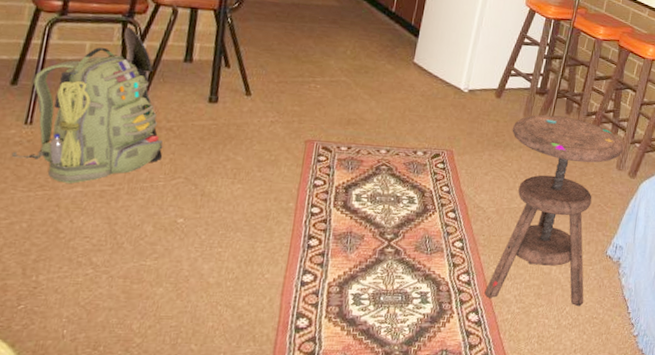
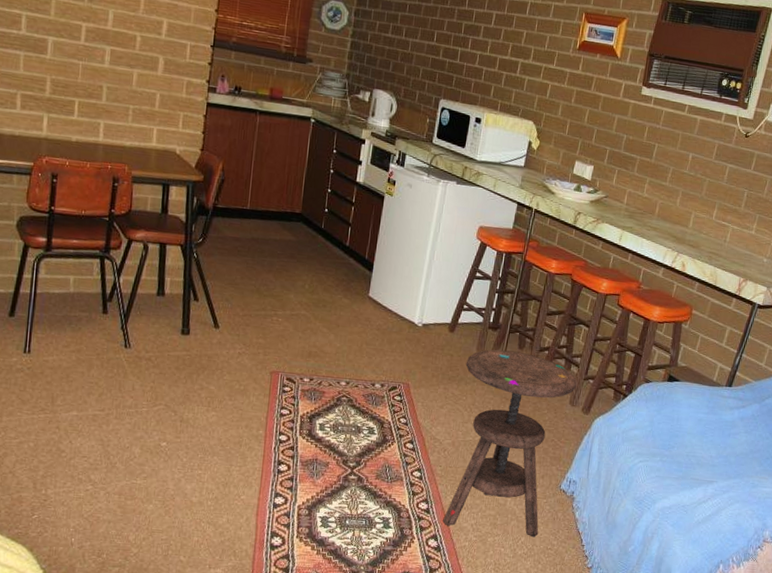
backpack: present [11,27,164,184] -> none [15,262,145,408]

